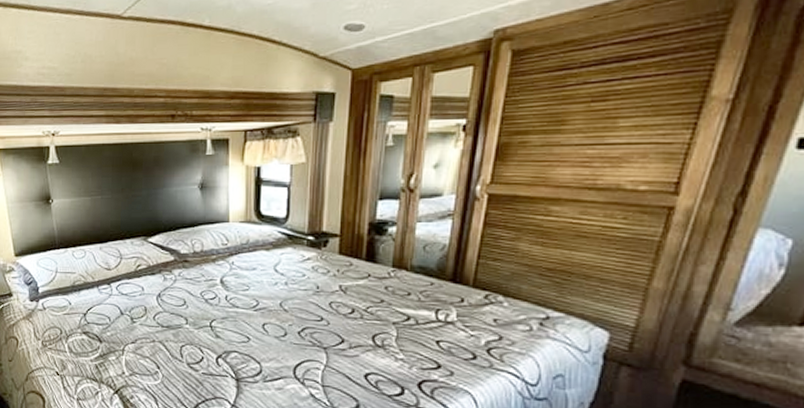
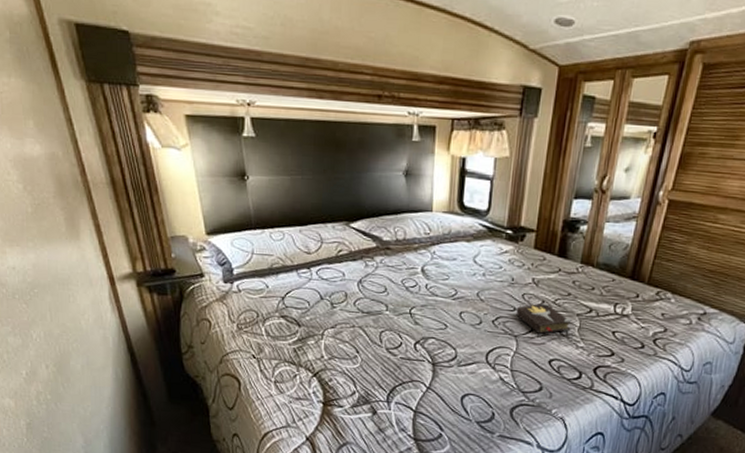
hardback book: none [324,311,387,345] -> present [516,303,572,334]

